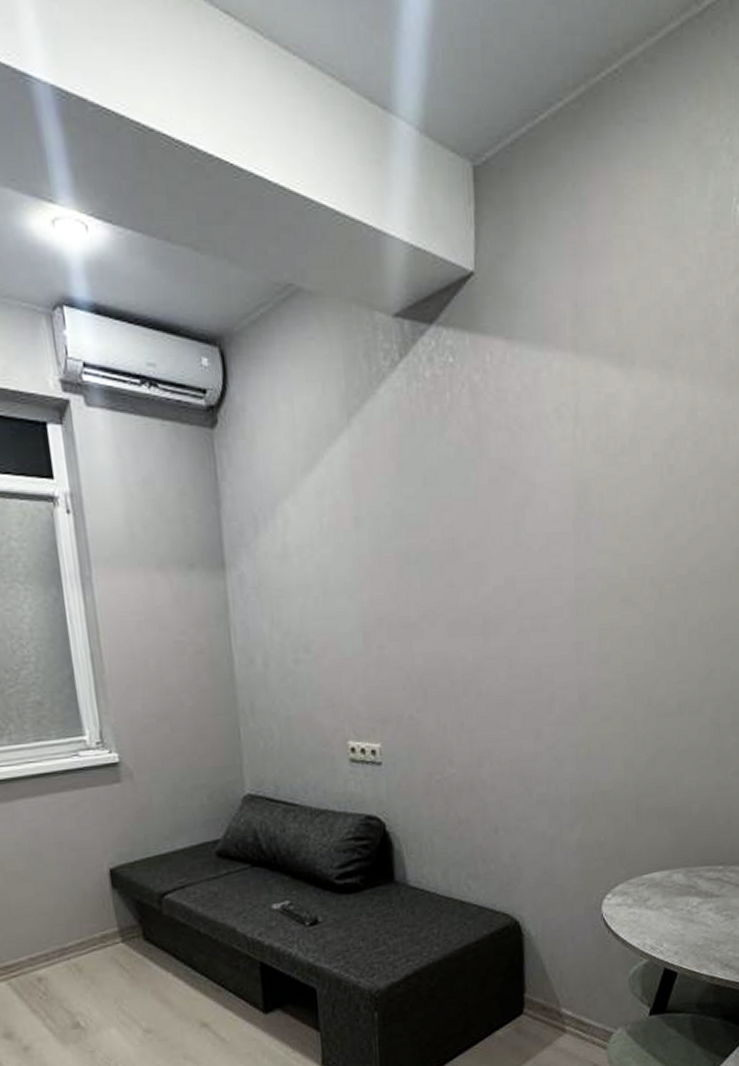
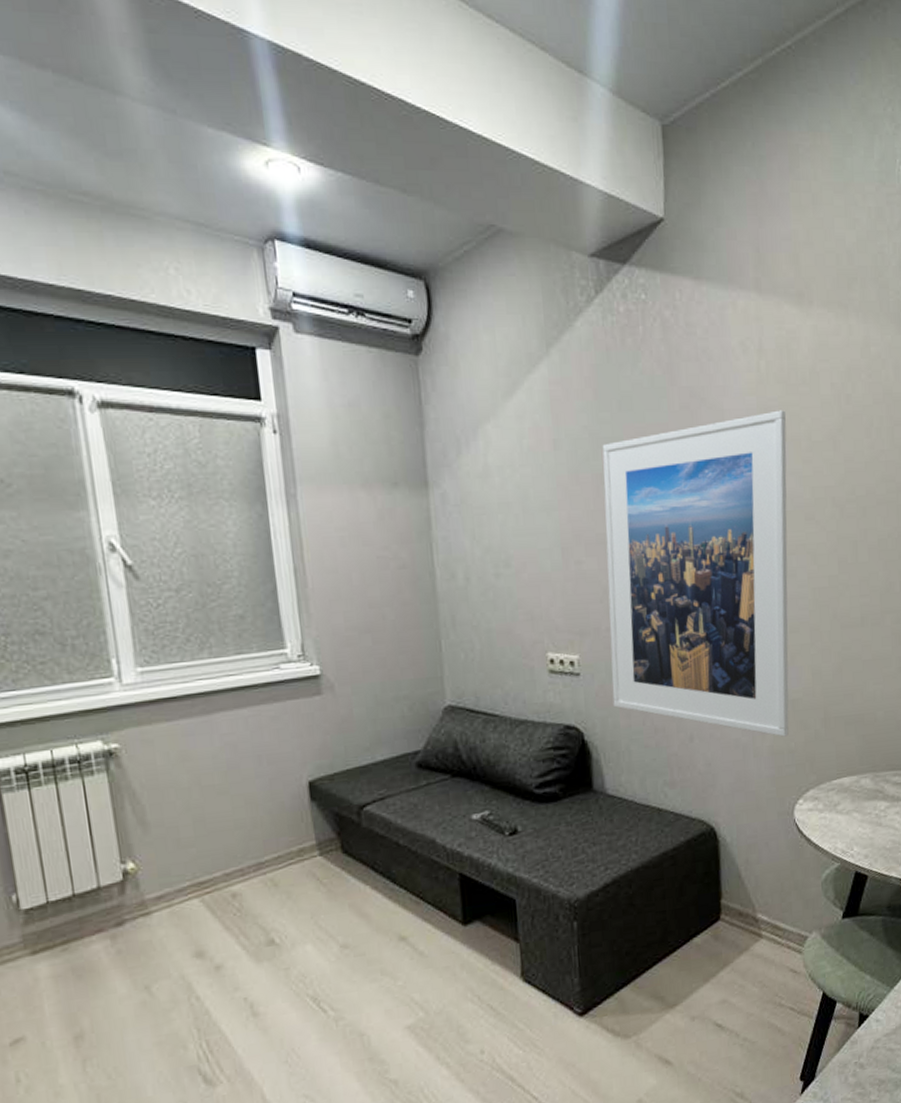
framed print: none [406,482,603,830] -> present [602,410,789,737]

